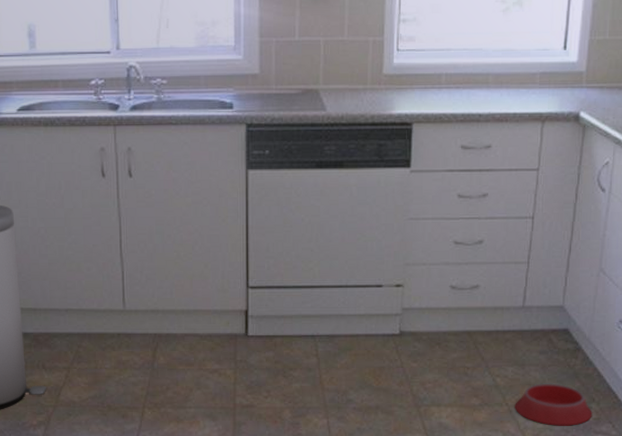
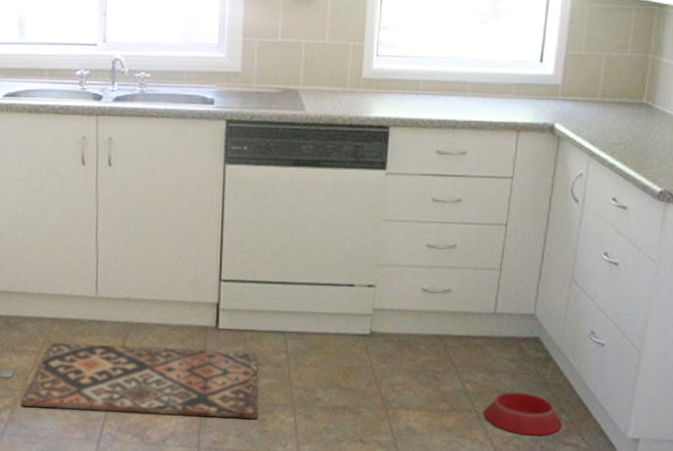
doormat: none [54,356,292,424] -> present [20,342,259,420]

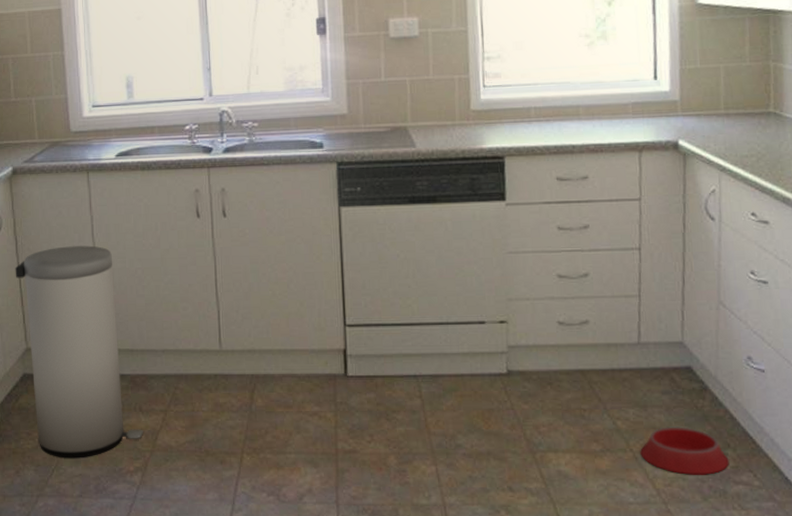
doormat: present [20,342,259,420] -> none [151,398,398,471]

